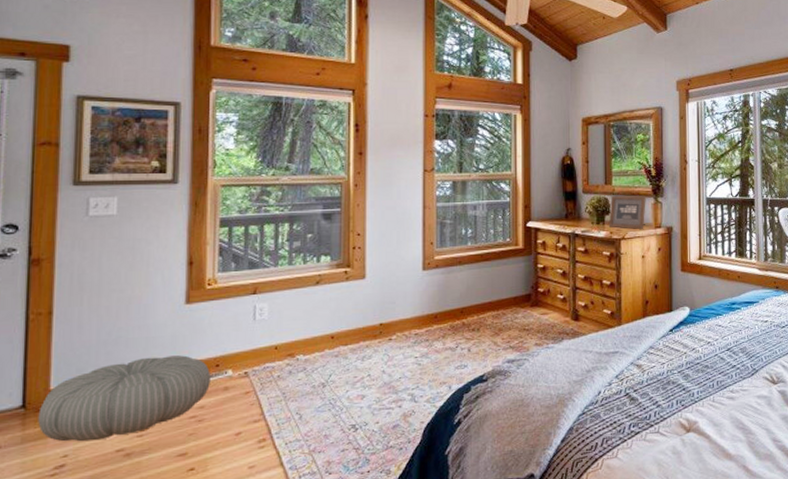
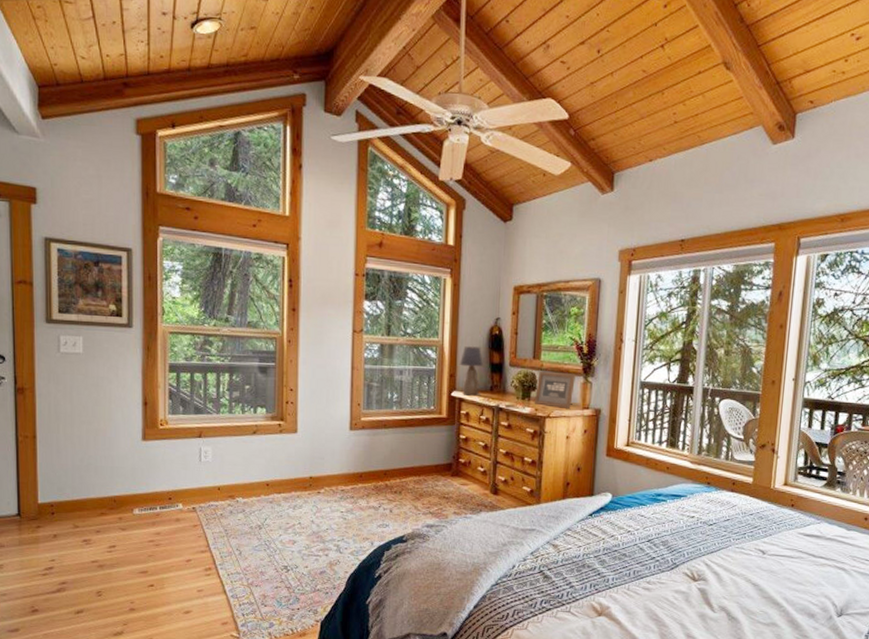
pouf: present [38,355,210,442] -> none [30,484,164,551]
table lamp: none [533,176,558,225] -> present [459,345,484,396]

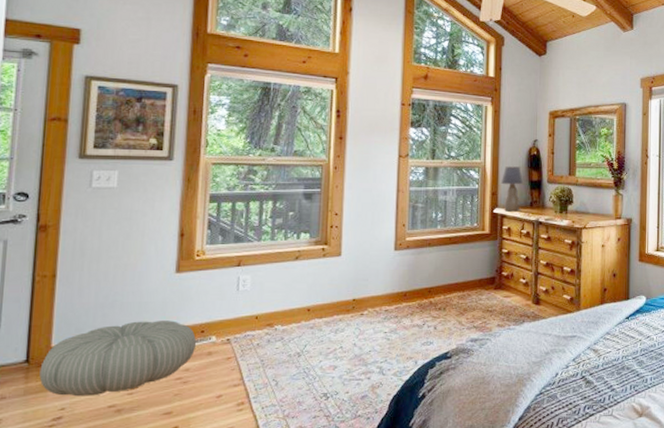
pouf: none [30,484,164,551] -> present [39,320,196,397]
picture frame: present [534,371,576,409] -> none [571,186,608,219]

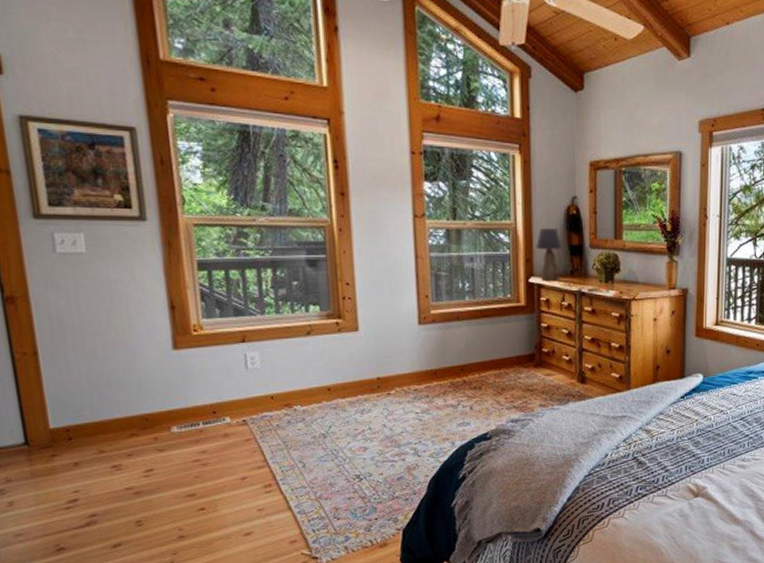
pouf: present [39,320,196,397] -> none [42,401,210,479]

